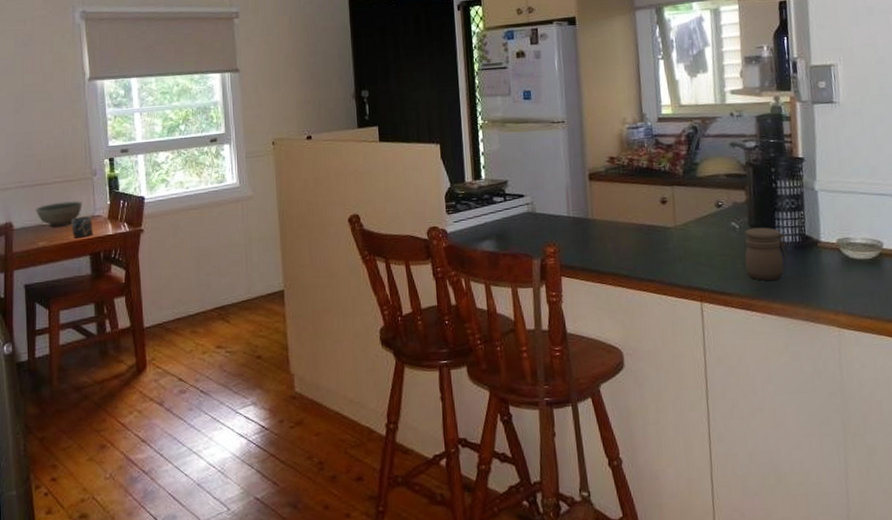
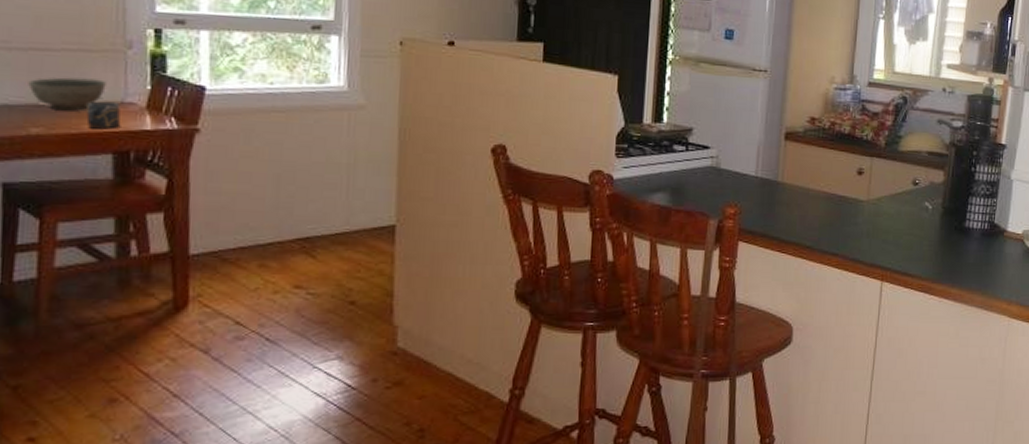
jar: present [744,227,787,281] -> none [931,210,975,266]

